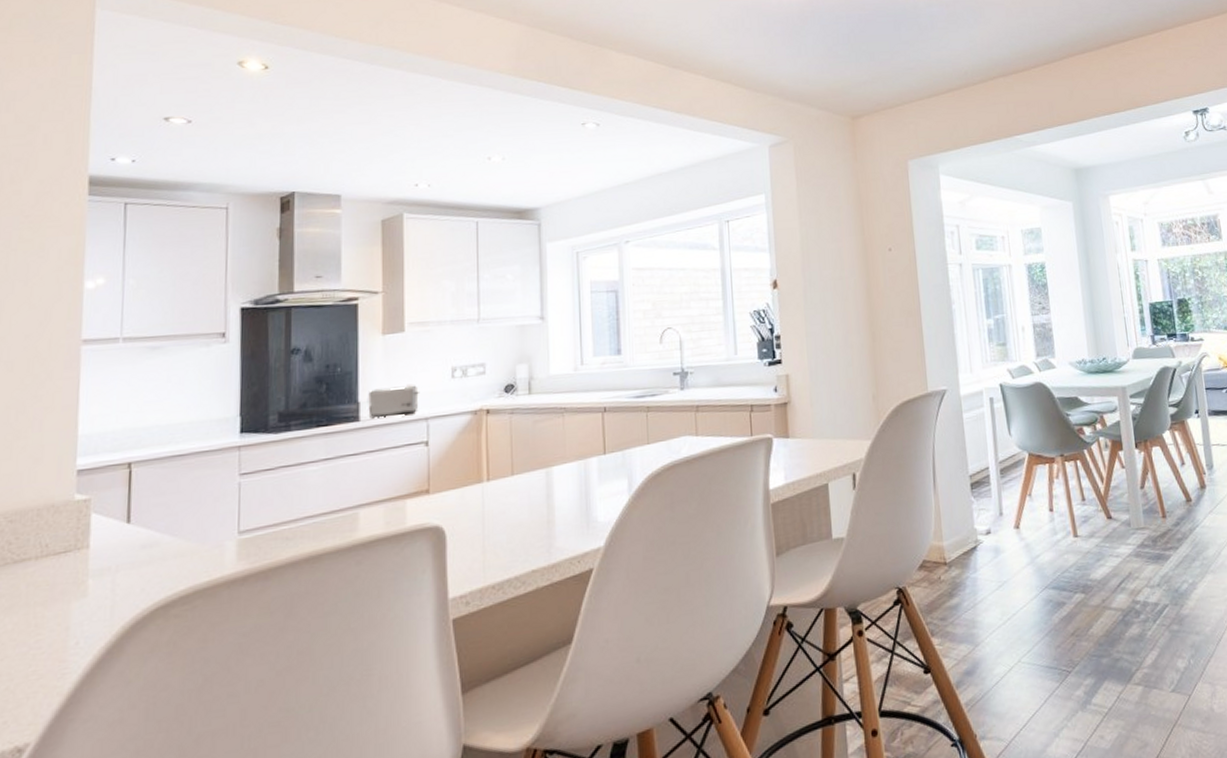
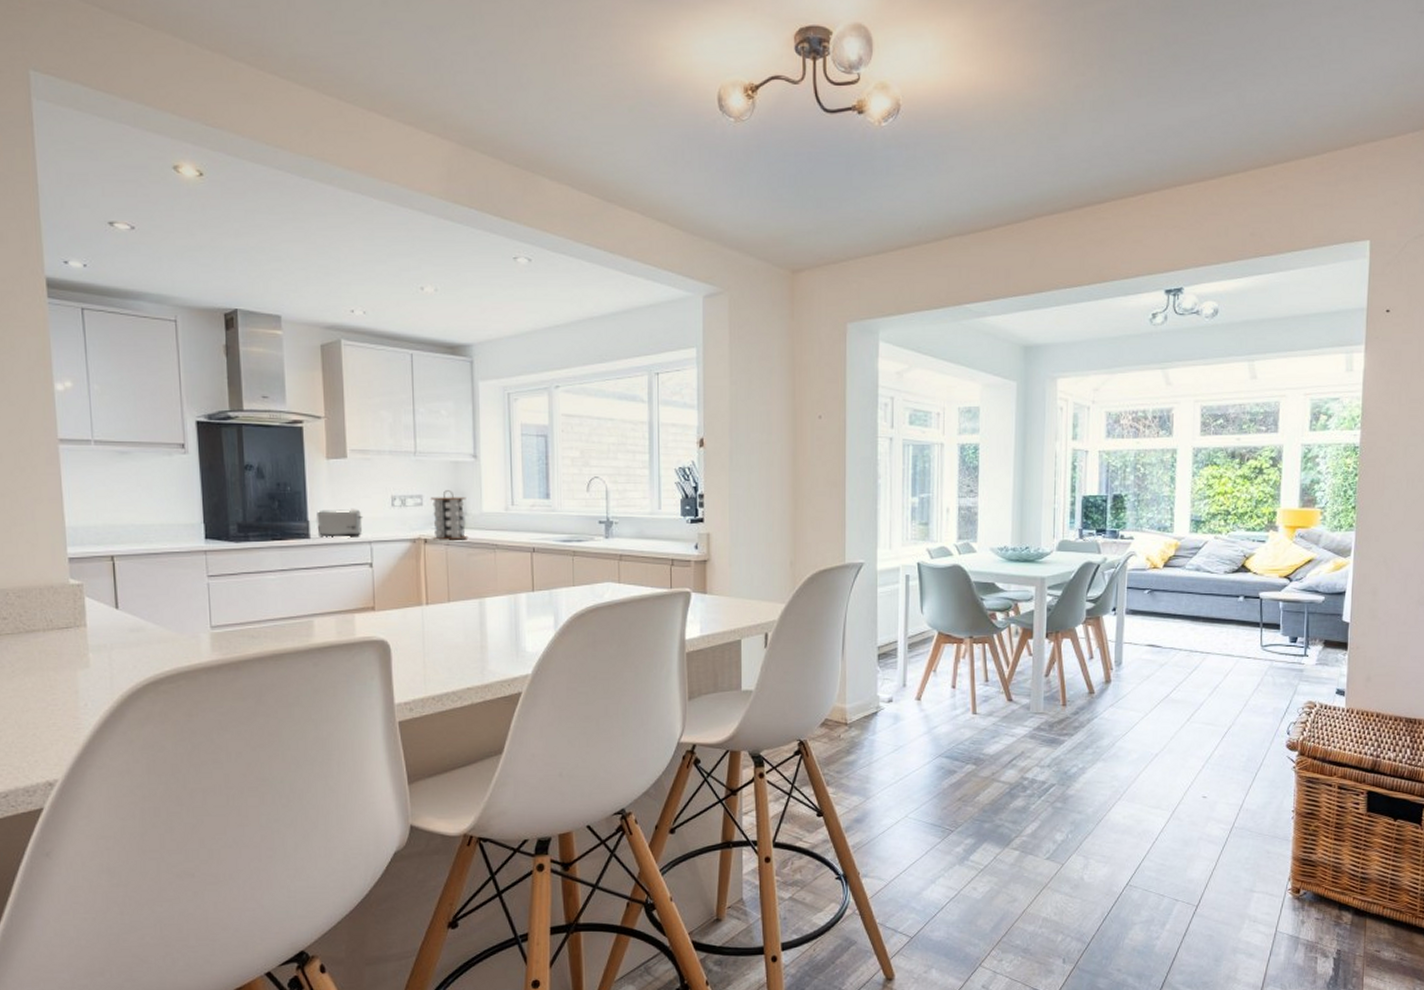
spice rack: none [495,355,533,410] -> present [431,490,467,541]

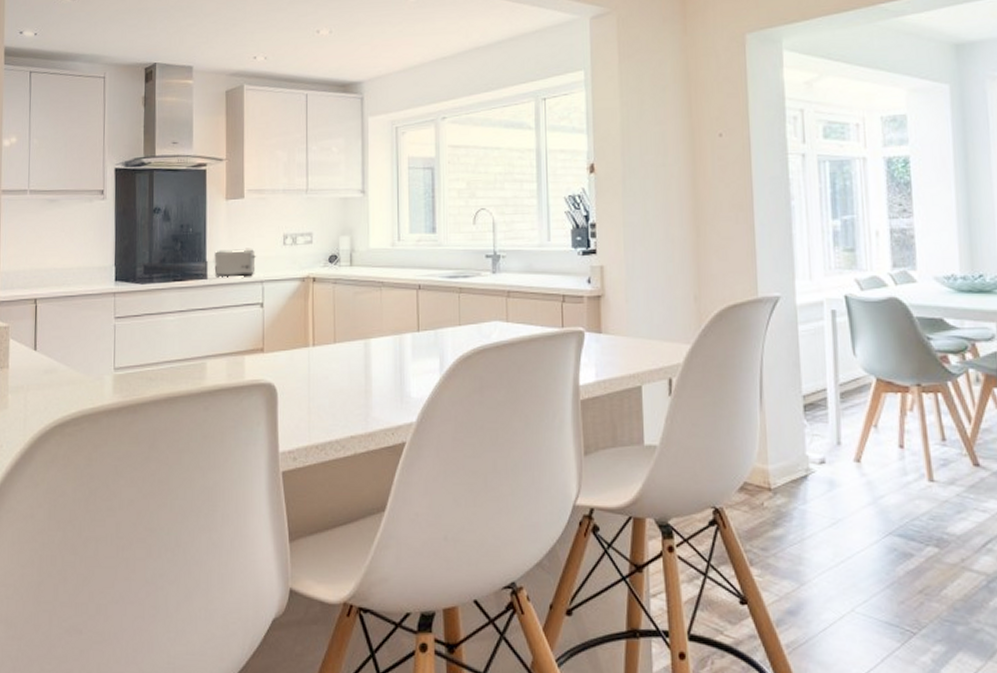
spice rack: present [431,490,467,541] -> none [320,227,354,280]

